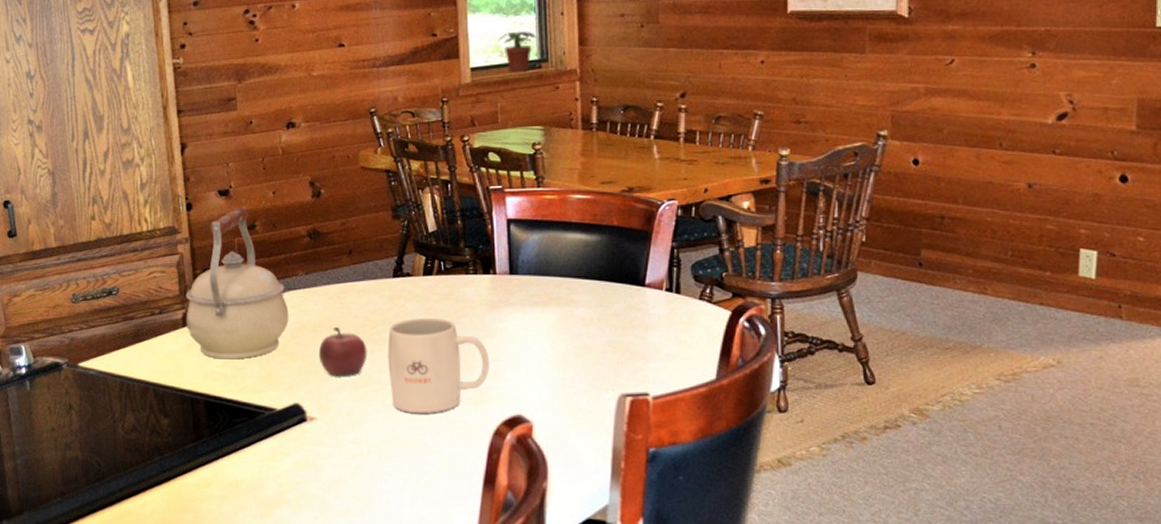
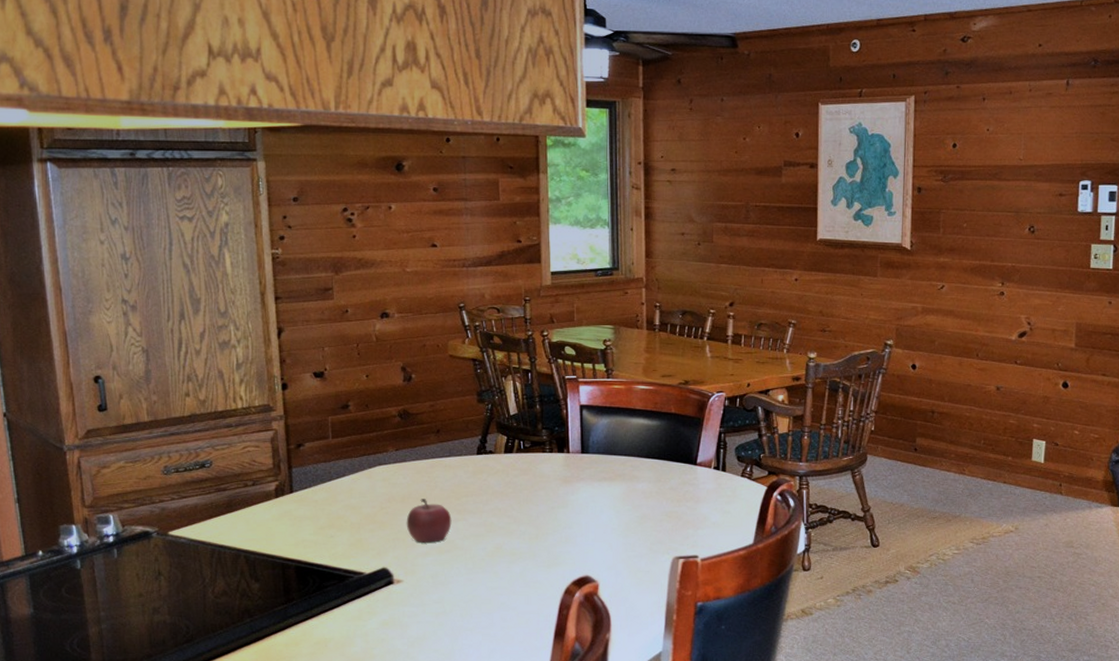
kettle: present [185,206,289,360] -> none [278,387,379,528]
mug: present [388,317,489,414] -> none [470,490,562,576]
potted plant: present [499,31,537,74] -> none [577,242,610,279]

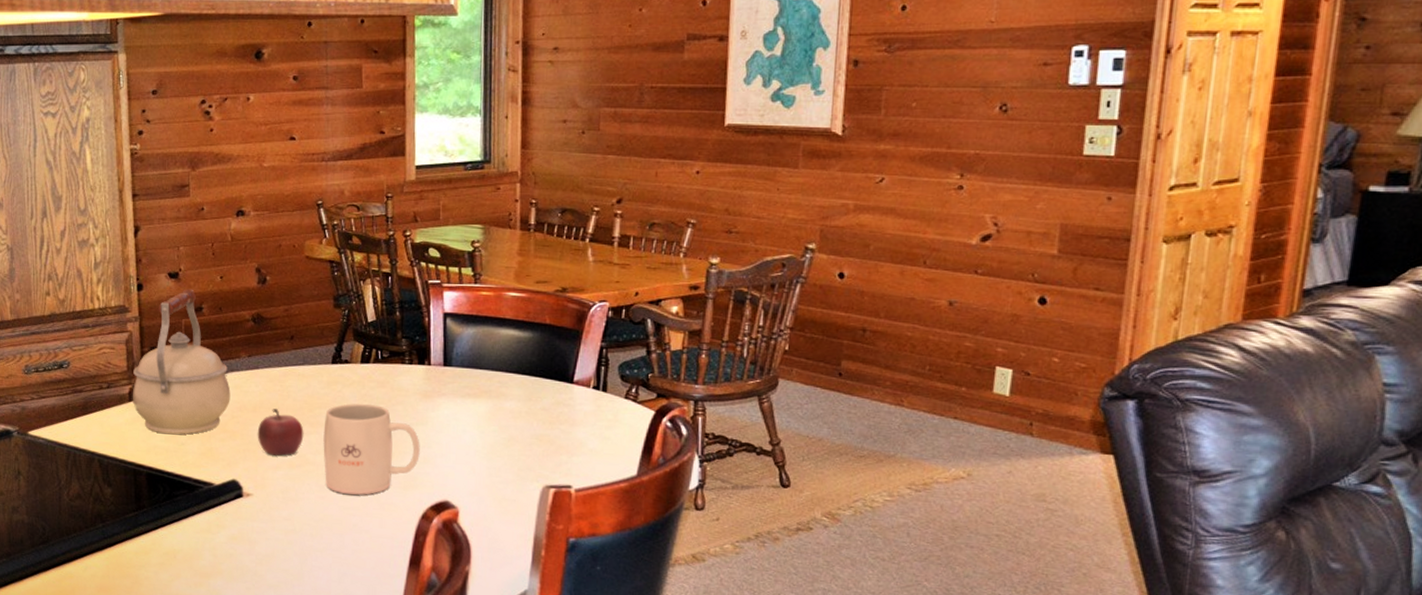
kettle: none [278,387,379,528] -> present [132,289,231,435]
mug: none [470,490,562,576] -> present [323,403,420,496]

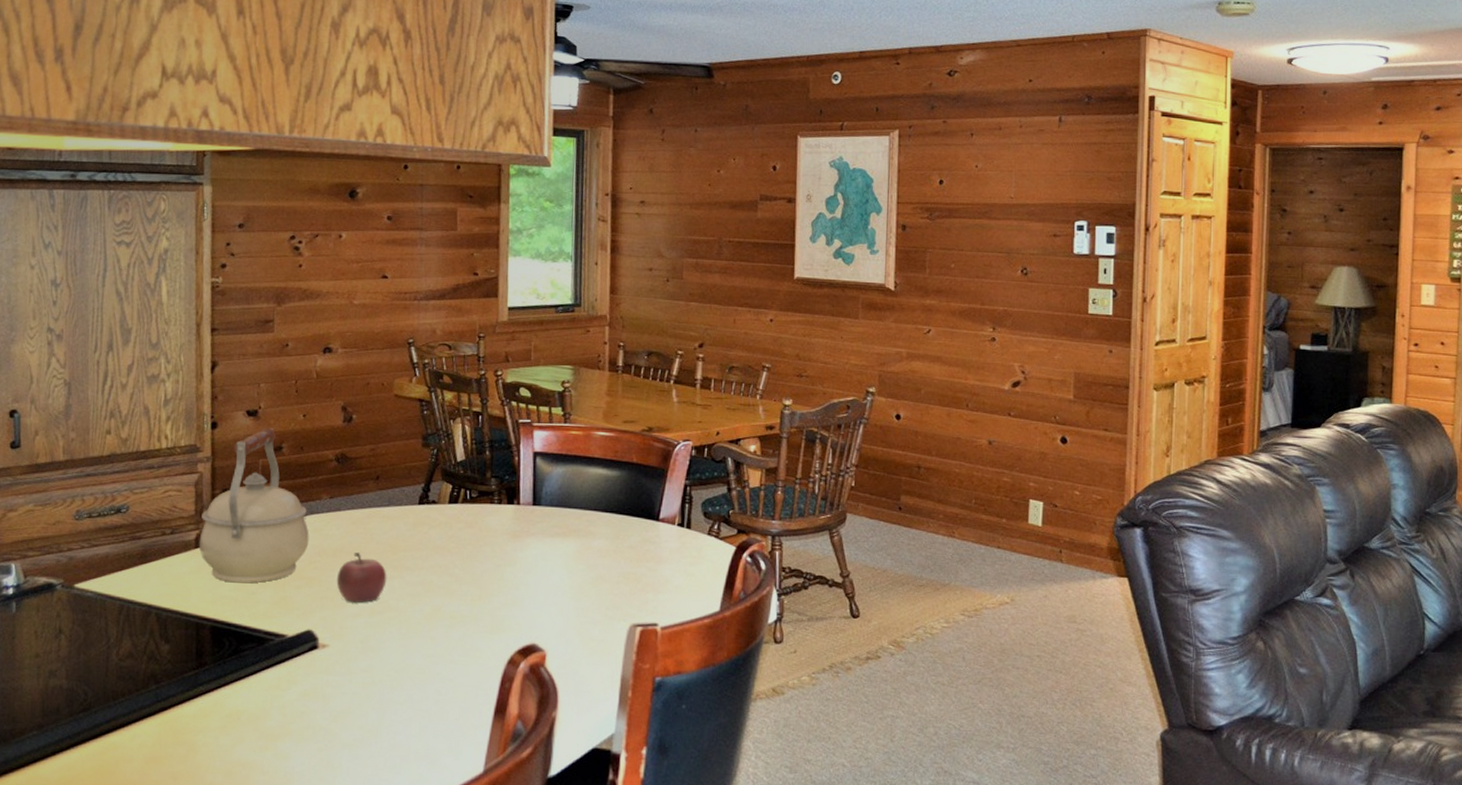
mug: present [323,403,420,496] -> none [407,545,508,642]

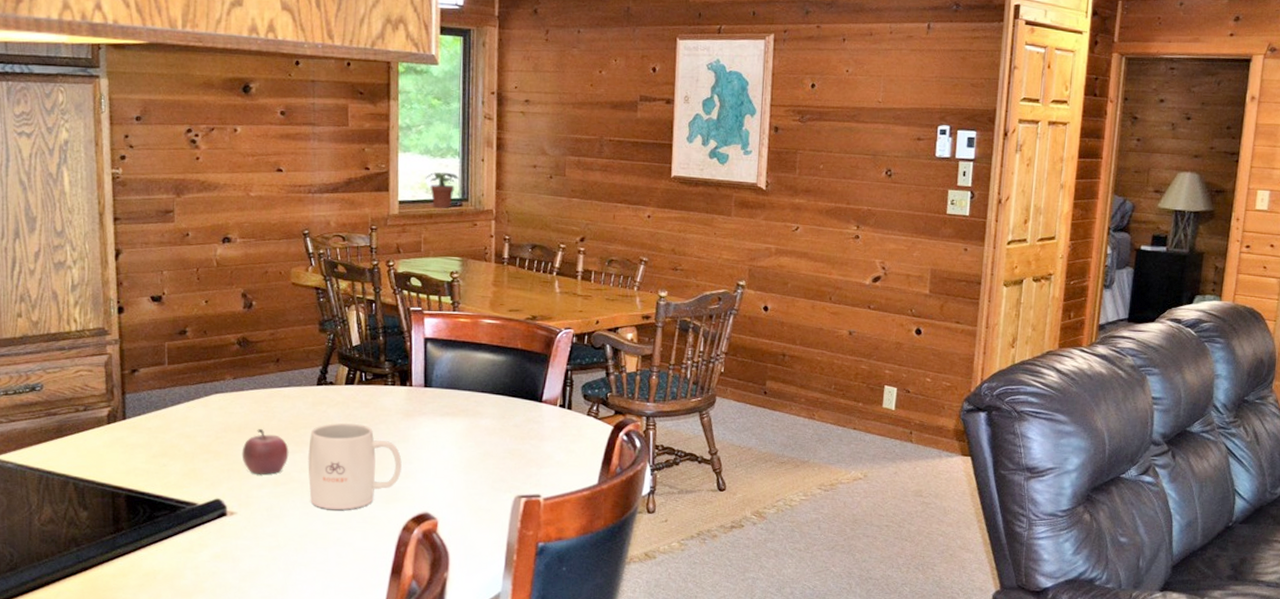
kettle: present [198,427,309,584] -> none [111,312,215,457]
mug: none [407,545,508,642] -> present [308,422,402,511]
potted plant: none [537,276,572,315] -> present [426,172,460,209]

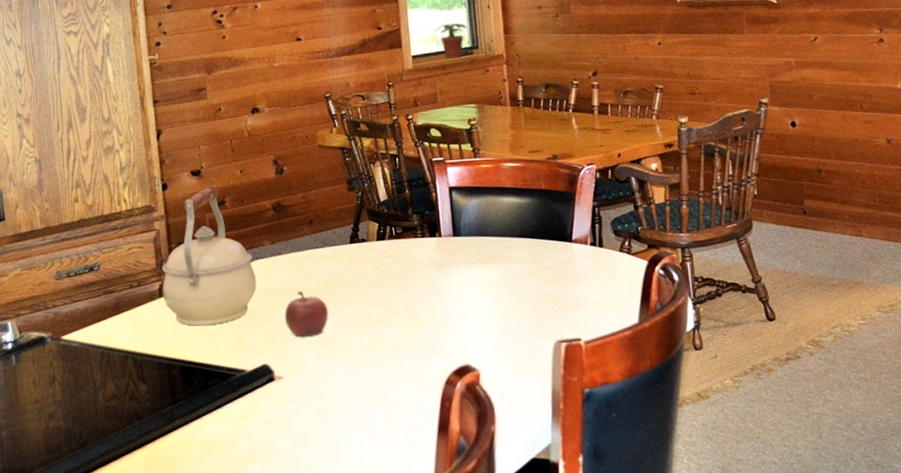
kettle: none [111,312,215,457] -> present [162,184,257,326]
mug: present [308,422,402,511] -> none [347,278,439,368]

